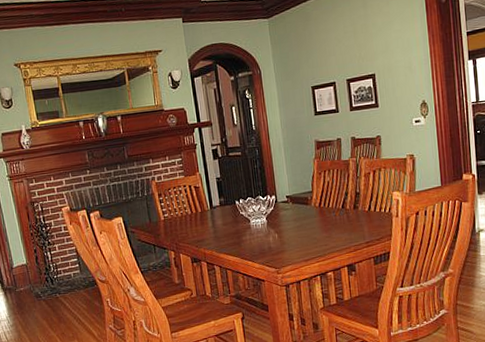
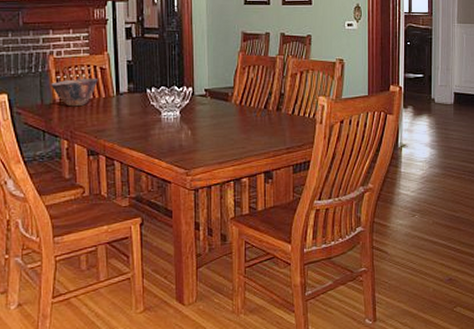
bowl: none [156,196,194,223] -> present [51,78,98,107]

